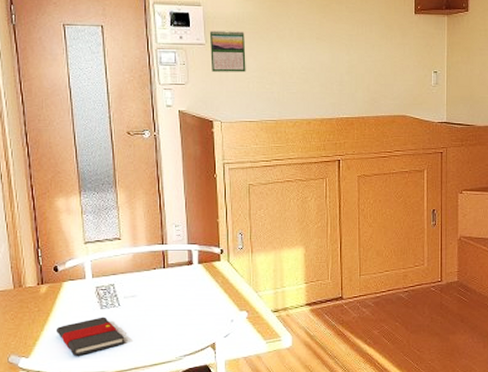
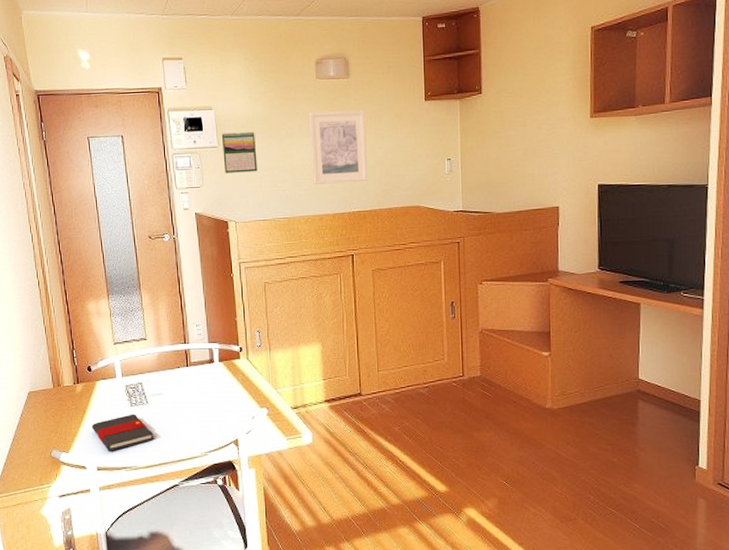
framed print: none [300,17,357,89] -> present [308,110,369,184]

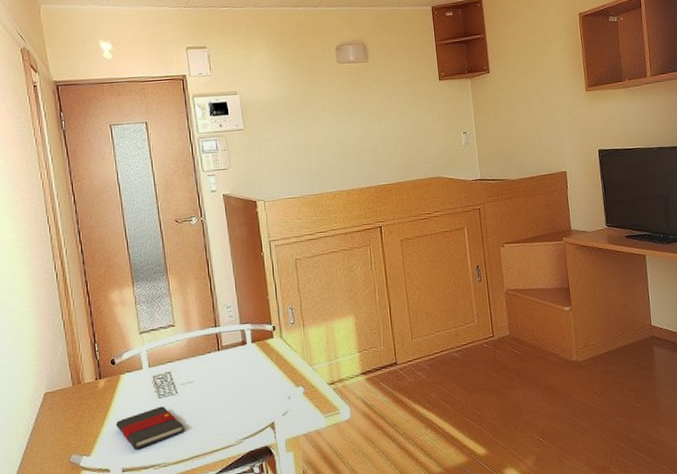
calendar: present [221,131,258,173] -> none [247,114,284,155]
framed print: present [308,110,369,184] -> none [331,91,392,161]

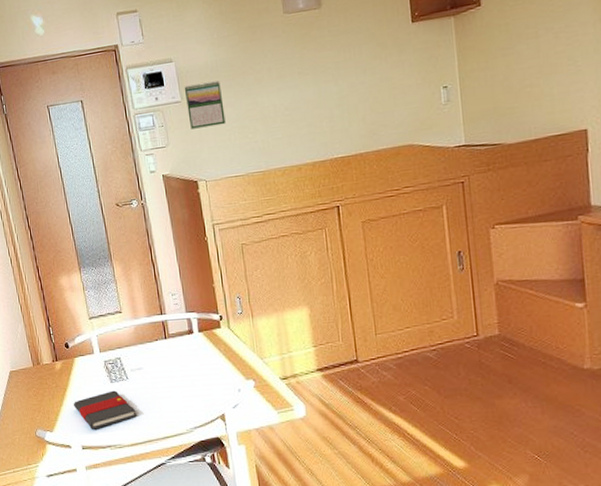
calendar: none [247,114,284,155] -> present [184,80,226,129]

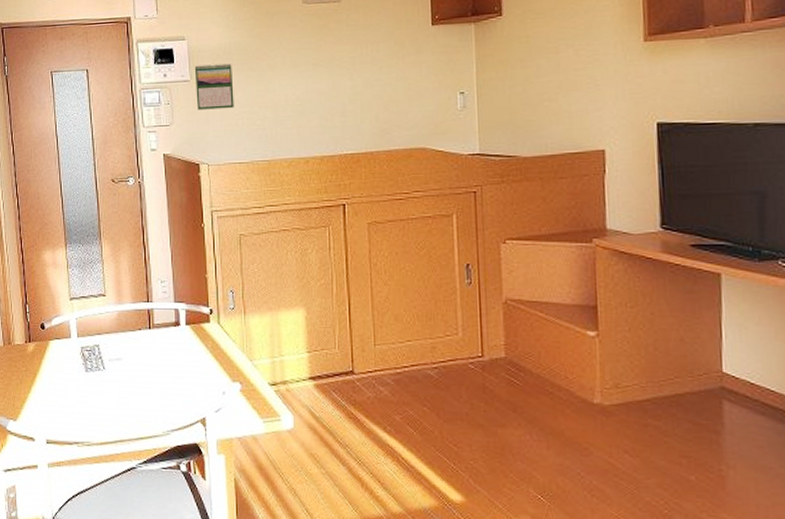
book: present [73,390,137,430] -> none [42,380,110,422]

